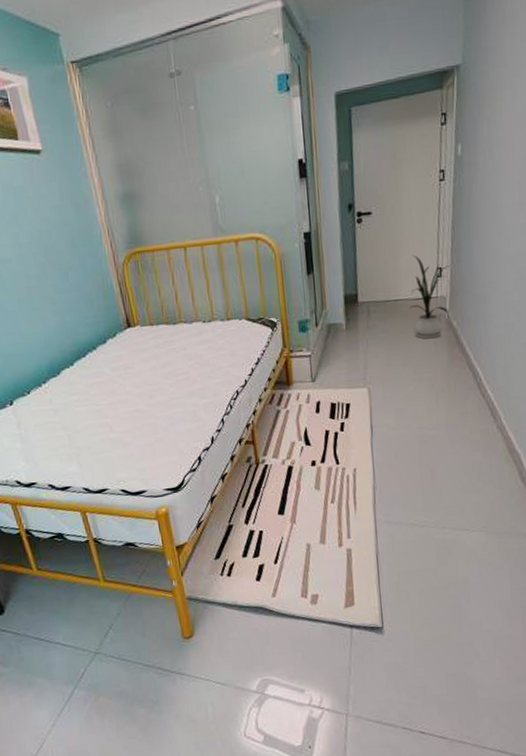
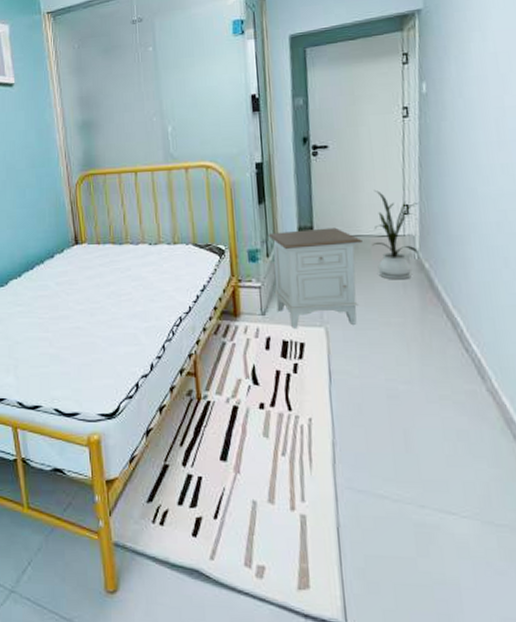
nightstand: none [317,293,401,391] -> present [268,227,363,328]

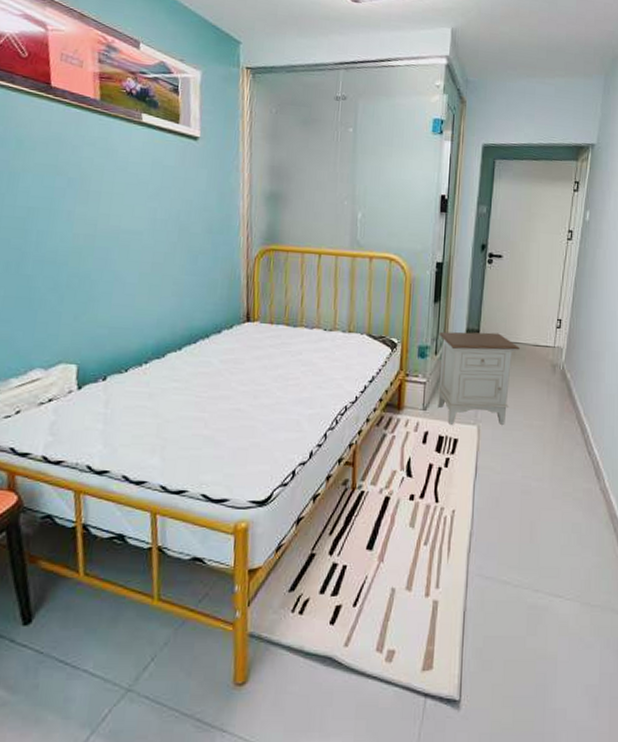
house plant: present [372,189,419,280] -> none [527,302,570,387]

